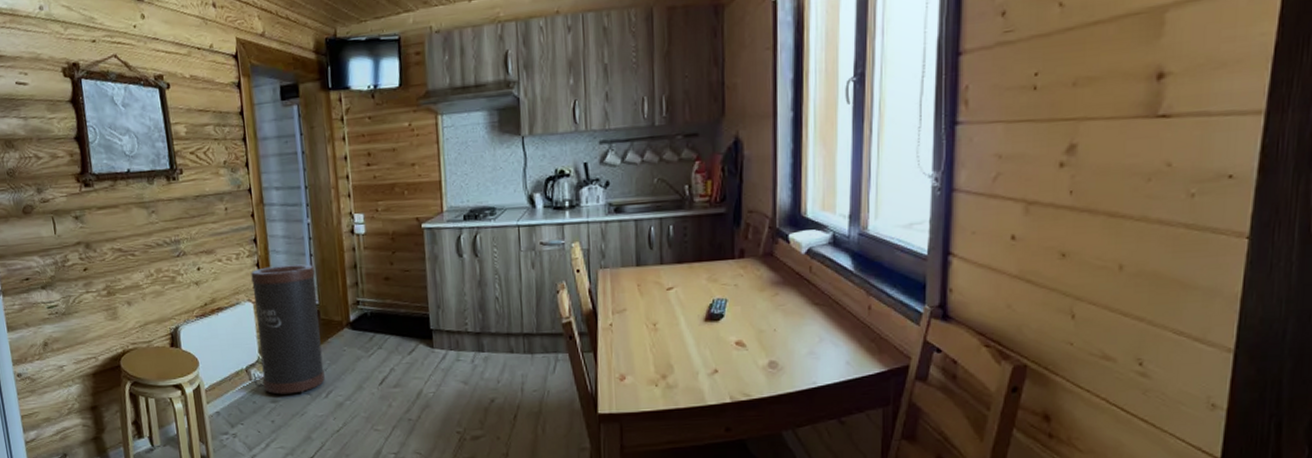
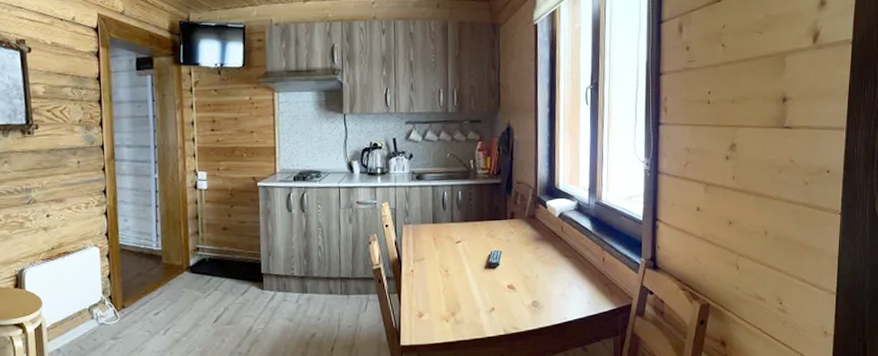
trash can: present [251,264,325,394] -> none [99,214,164,332]

